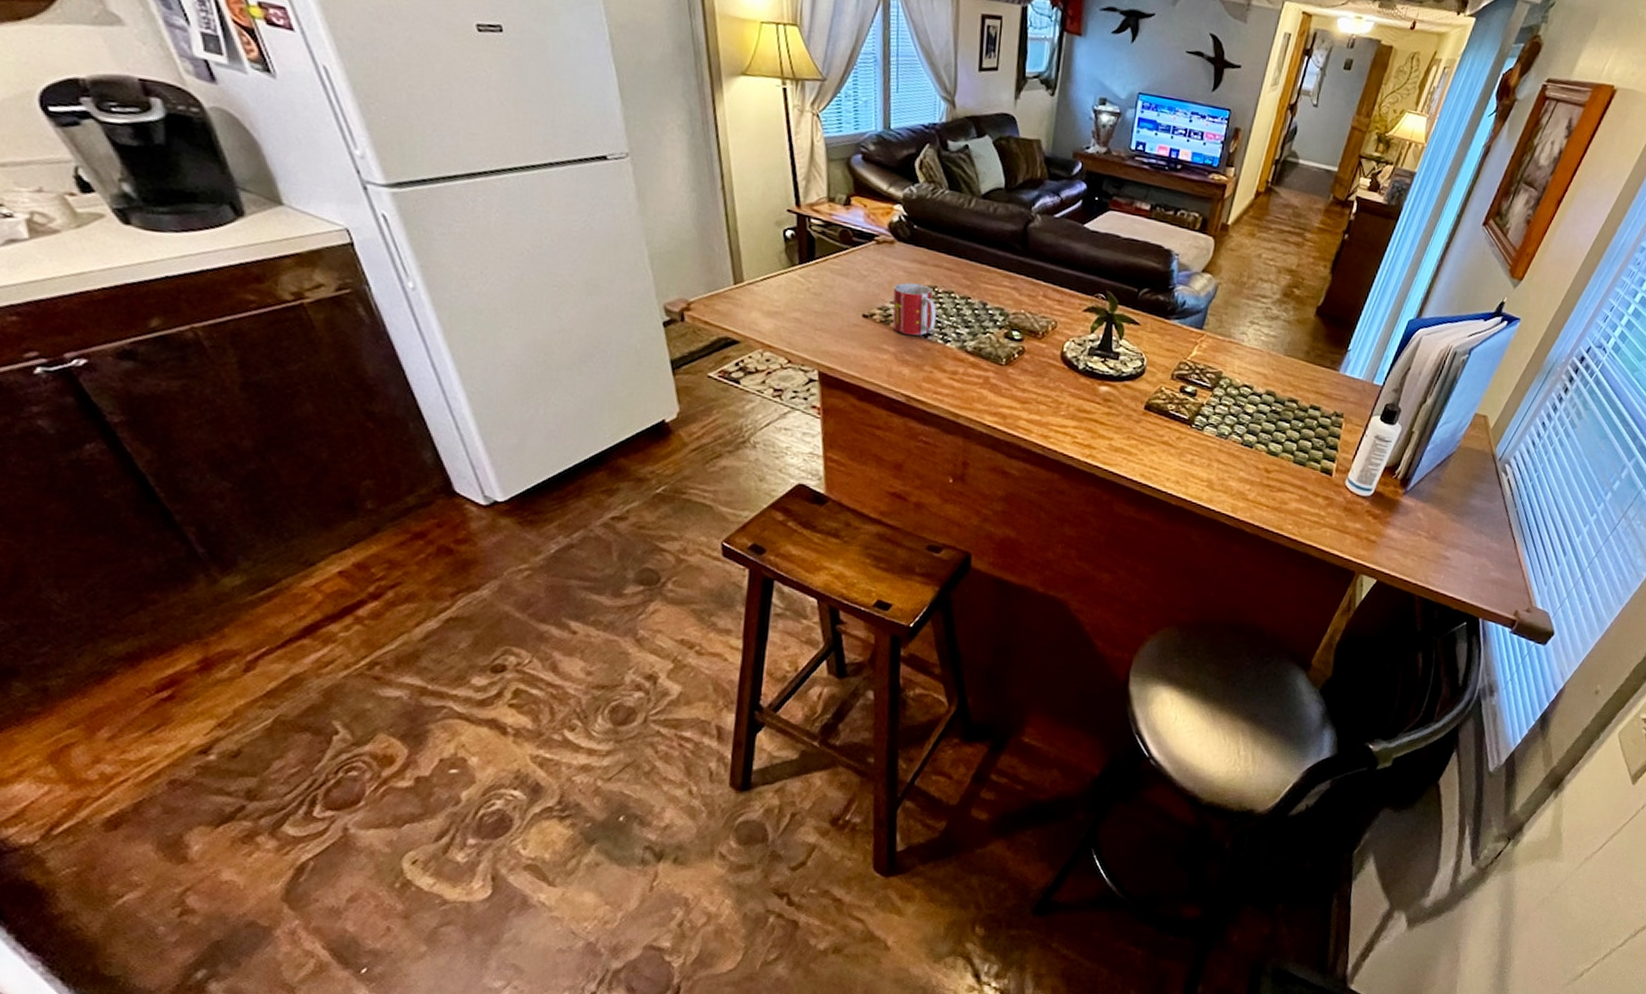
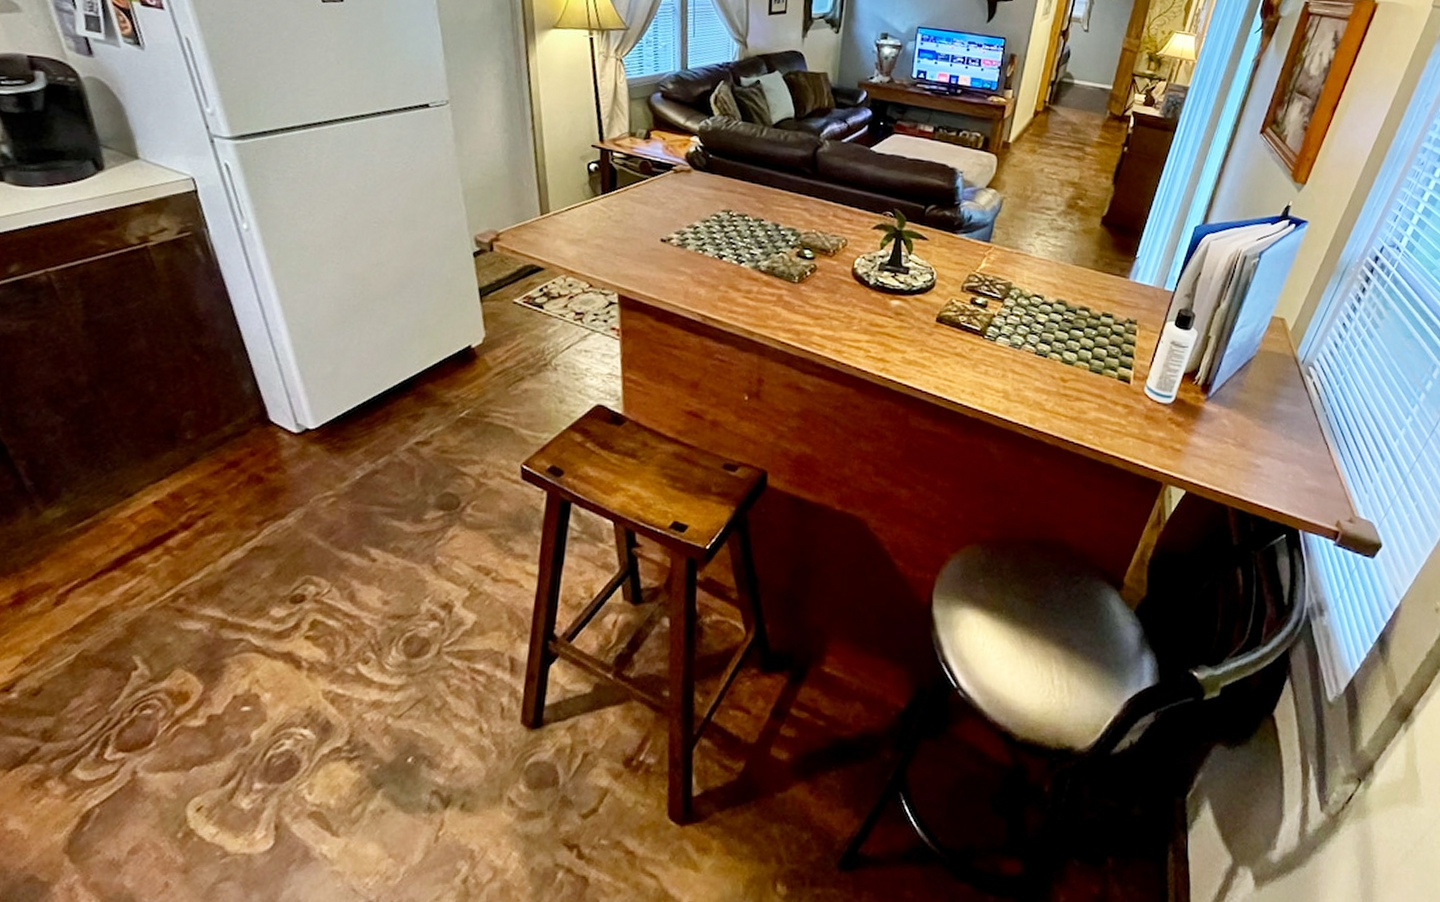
mug: present [893,282,937,336] -> none [689,207,732,257]

